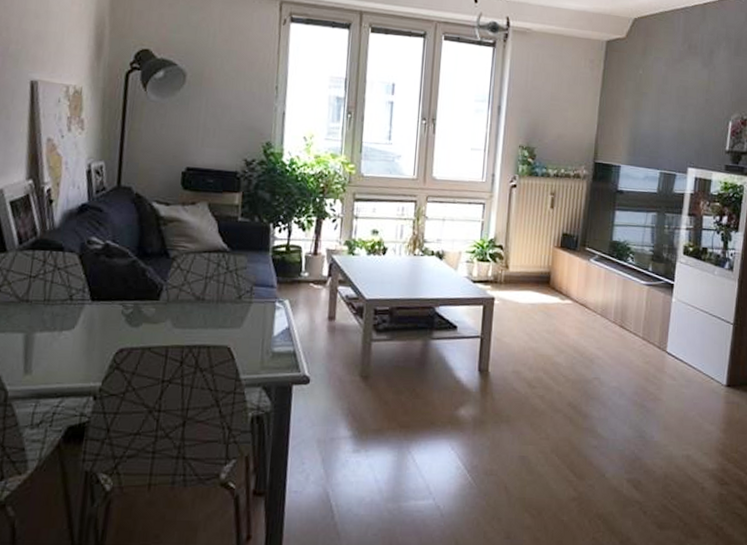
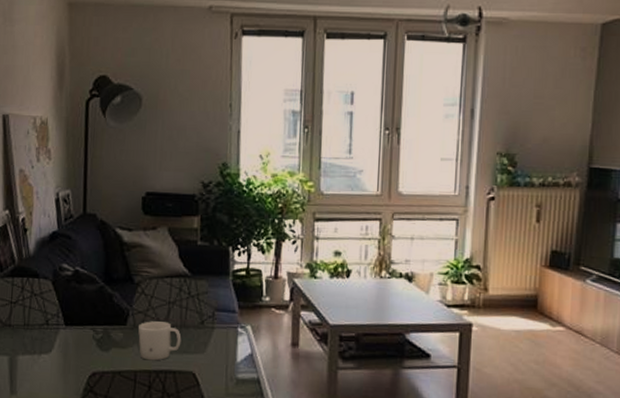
mug: none [171,296,218,336] -> present [137,321,182,361]

